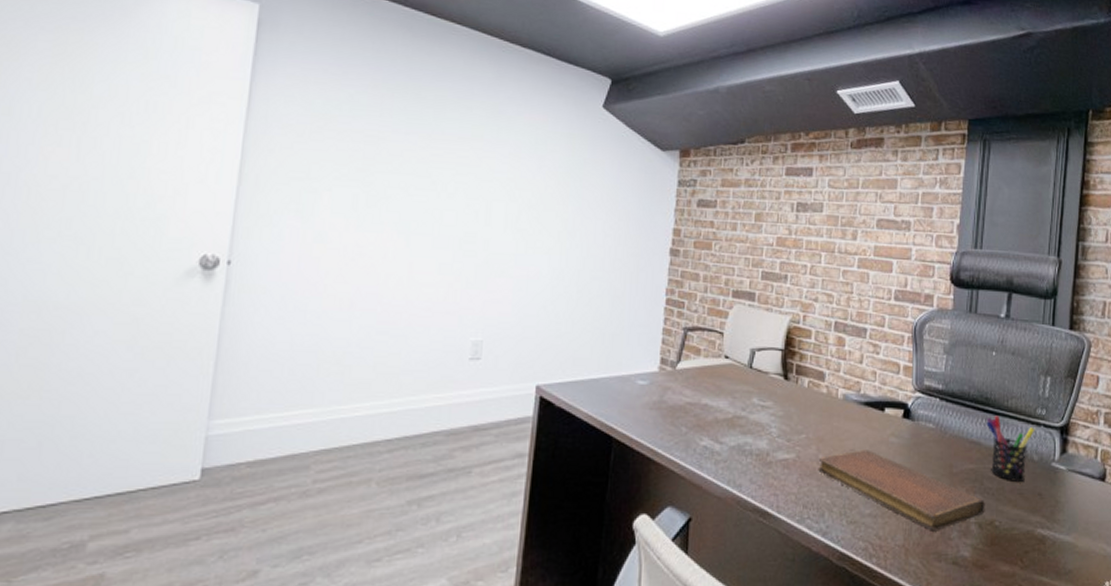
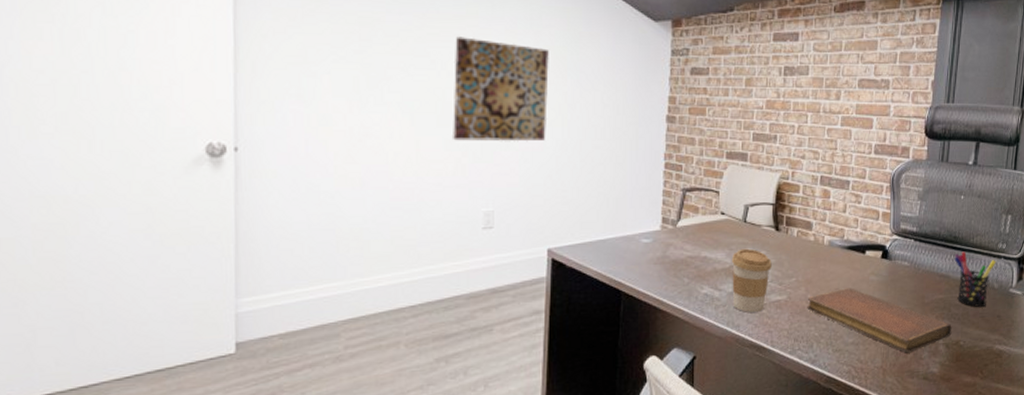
wall art: none [447,158,552,269] -> present [453,36,549,142]
coffee cup: none [734,397,779,472] -> present [731,248,772,313]

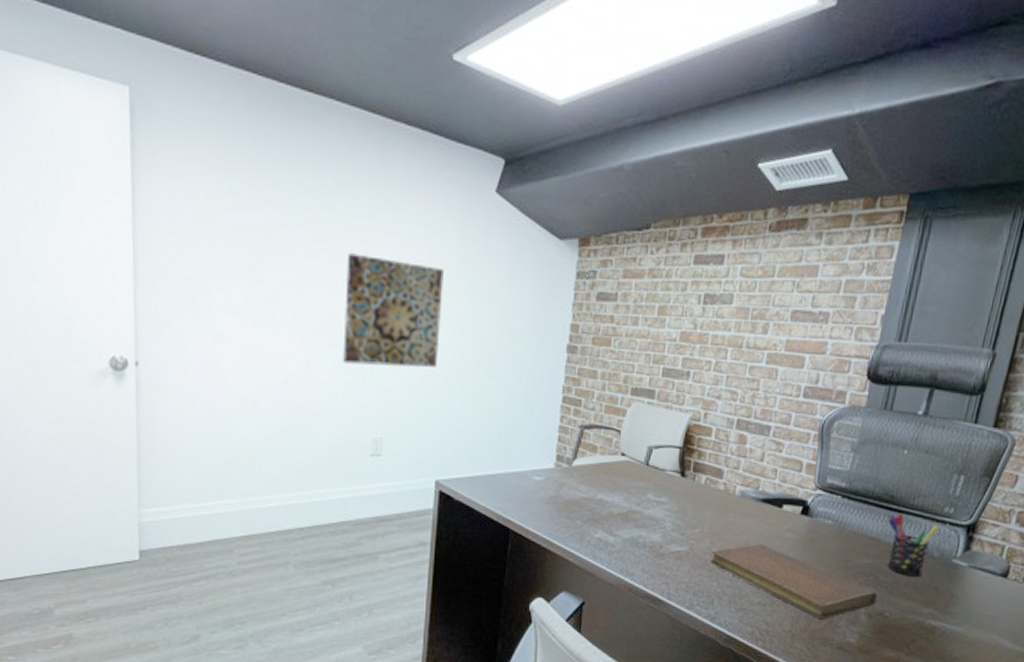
coffee cup: present [731,248,772,313] -> none [628,493,674,563]

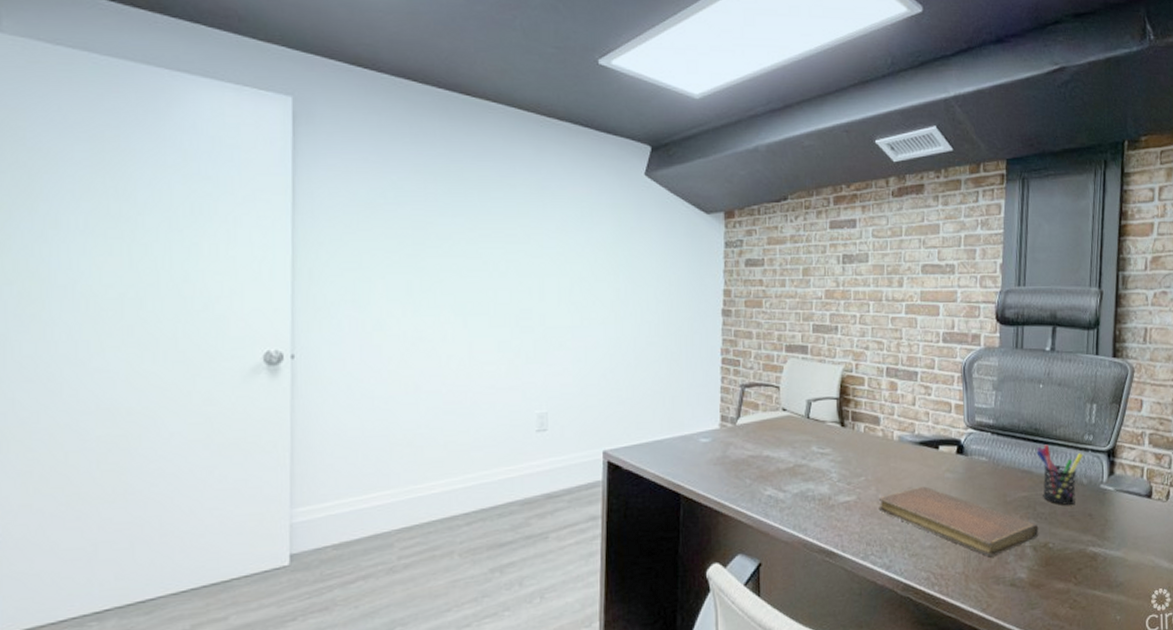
wall art: present [343,253,444,368] -> none [505,237,601,342]

